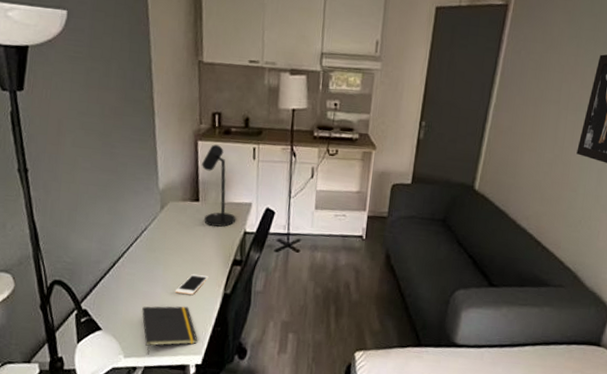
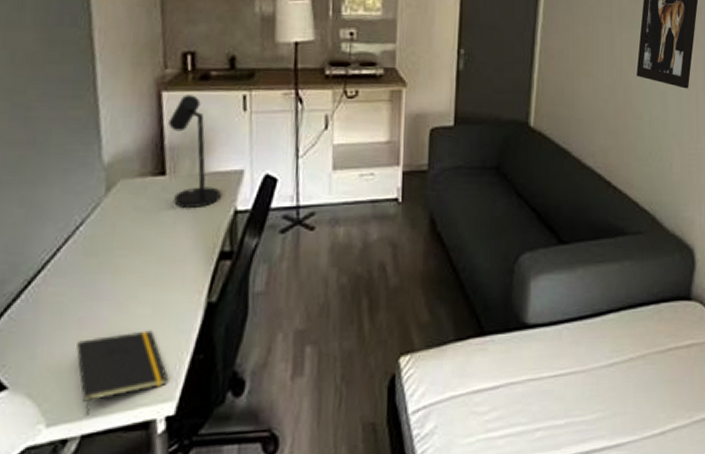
cell phone: present [174,273,209,295] -> none [130,279,183,312]

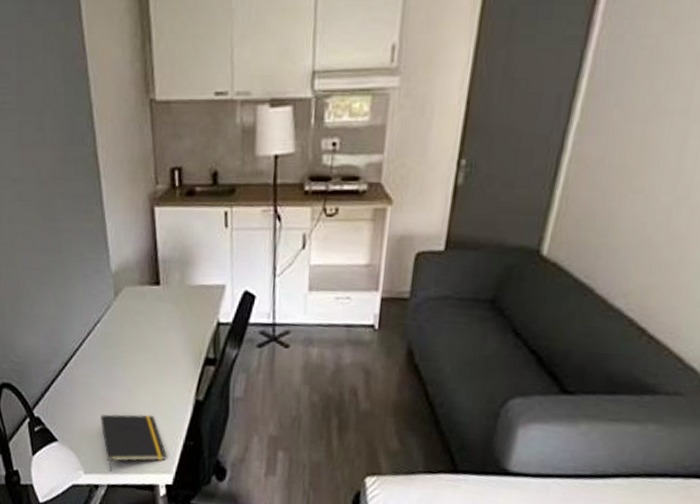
desk lamp: present [168,95,221,207] -> none [161,210,205,317]

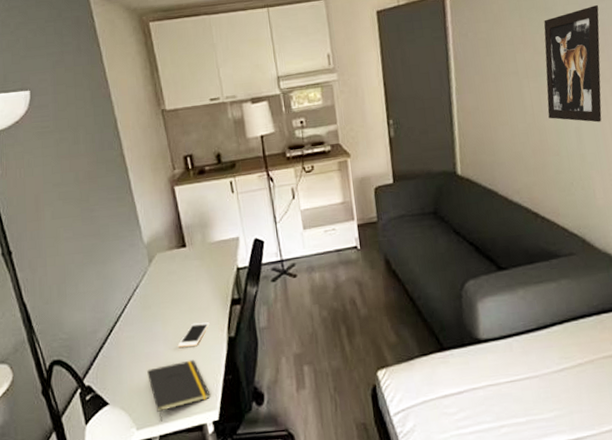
cell phone: none [137,375,176,401] -> present [177,322,210,347]

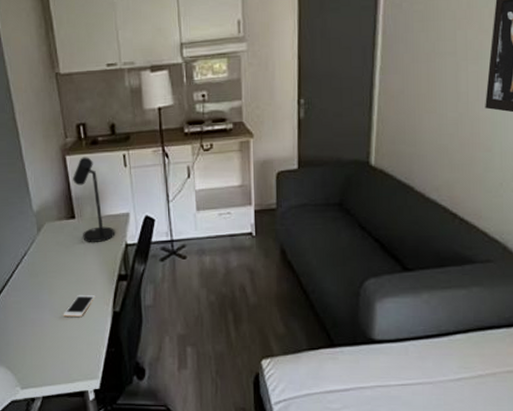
notepad: present [147,359,210,422] -> none [33,329,92,384]
desk lamp: none [182,186,226,269] -> present [73,157,114,242]

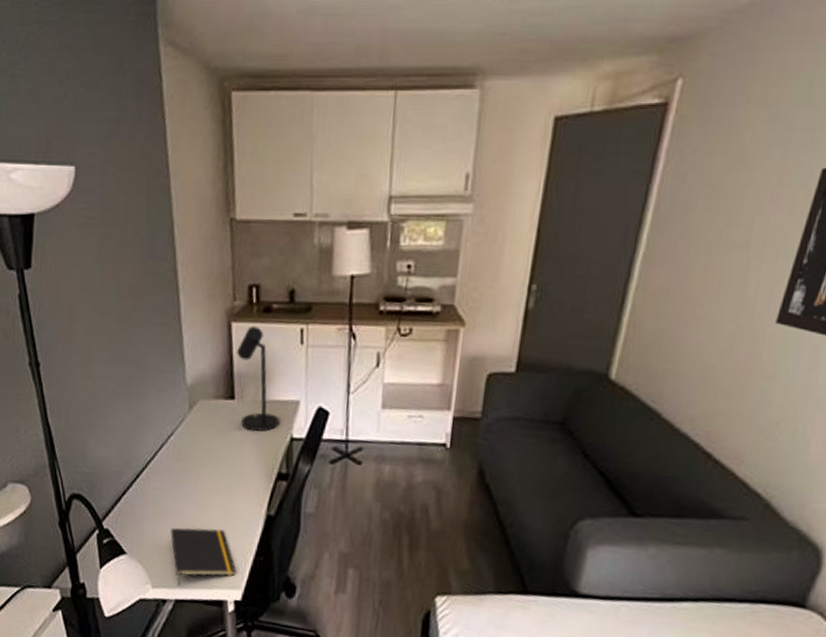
notepad: none [33,329,92,384] -> present [170,528,236,586]
cell phone: present [63,294,95,317] -> none [208,489,248,515]

